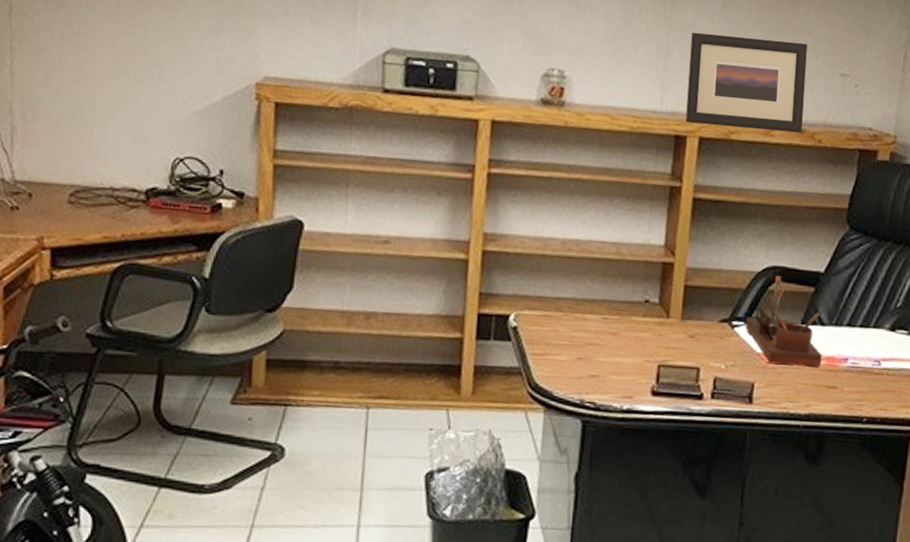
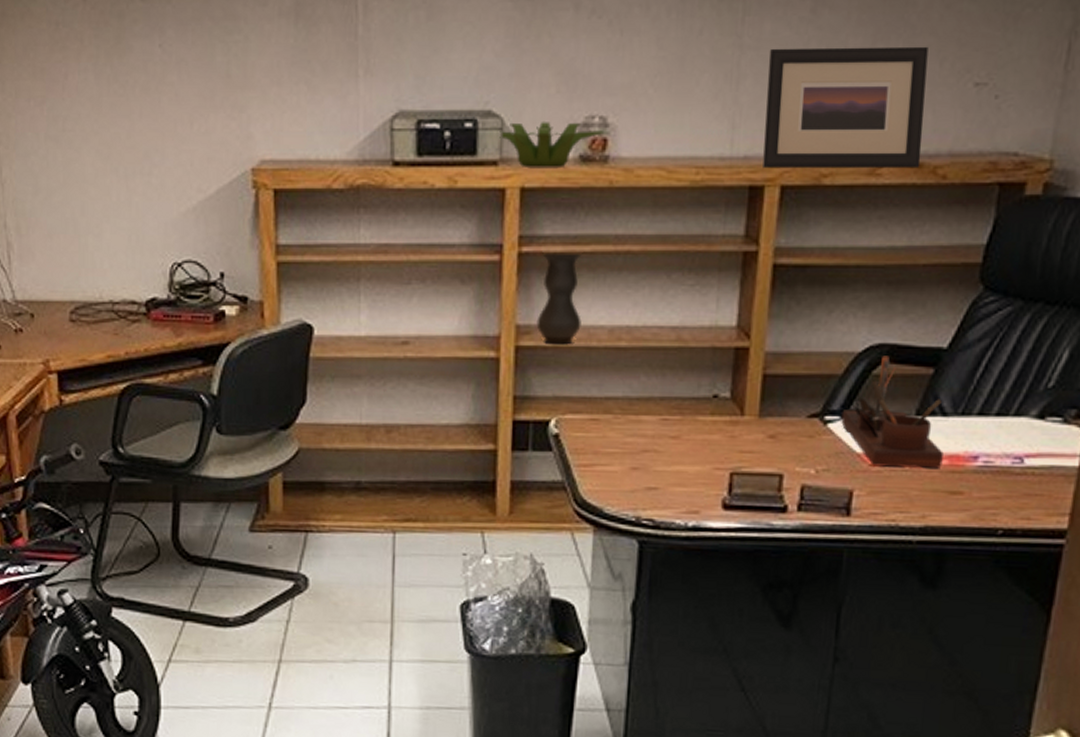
plant: none [475,67,561,108] -> present [499,122,604,169]
vase: none [501,175,541,252] -> present [536,252,582,345]

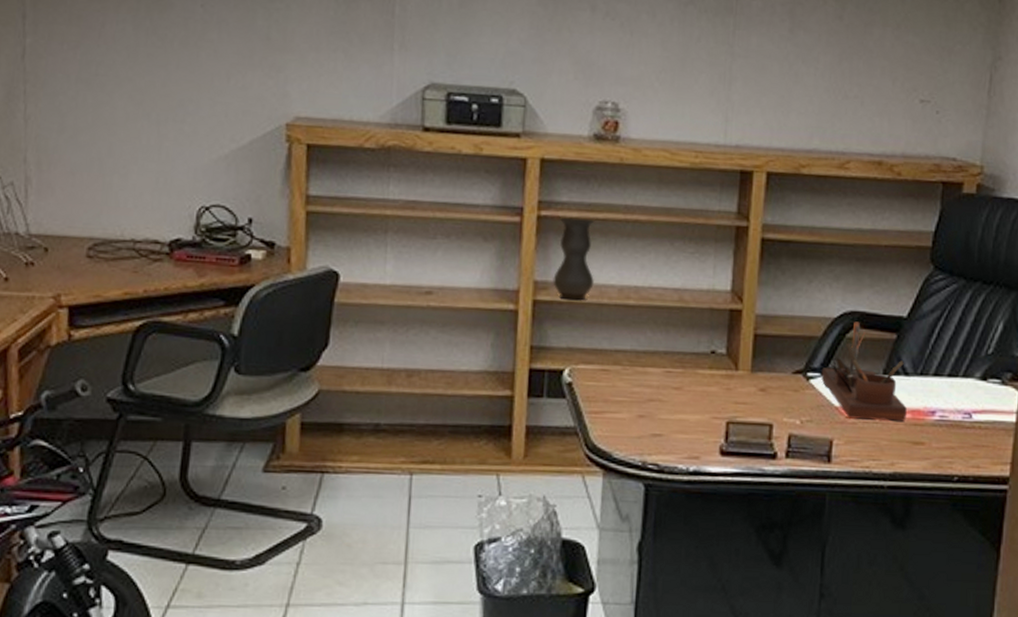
plant: present [499,122,604,169] -> none [522,101,615,144]
picture frame: present [763,46,928,169] -> none [751,58,883,166]

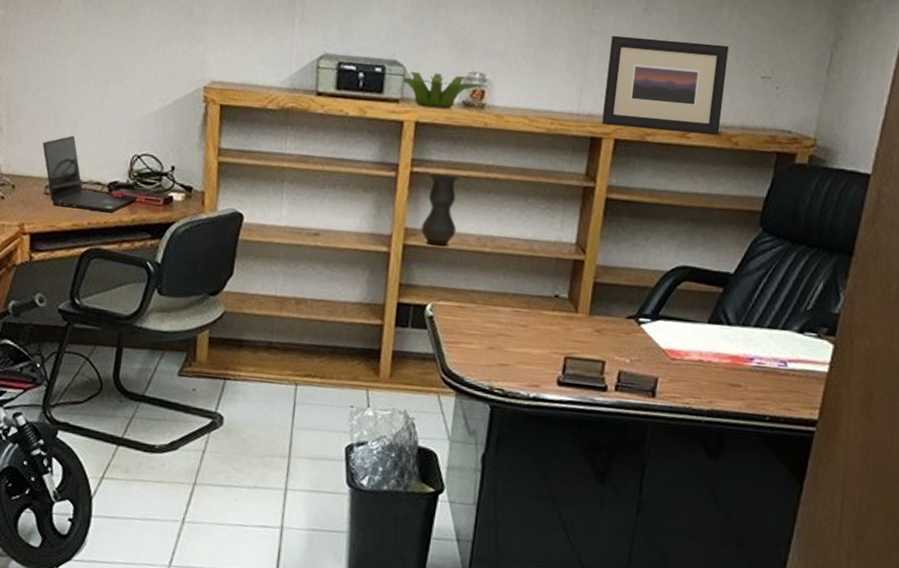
laptop: none [83,185,206,277] -> present [42,135,137,213]
plant: none [522,101,615,144] -> present [401,71,482,110]
picture frame: none [751,58,883,166] -> present [602,35,729,136]
desk organizer: present [821,321,907,421] -> none [651,275,728,366]

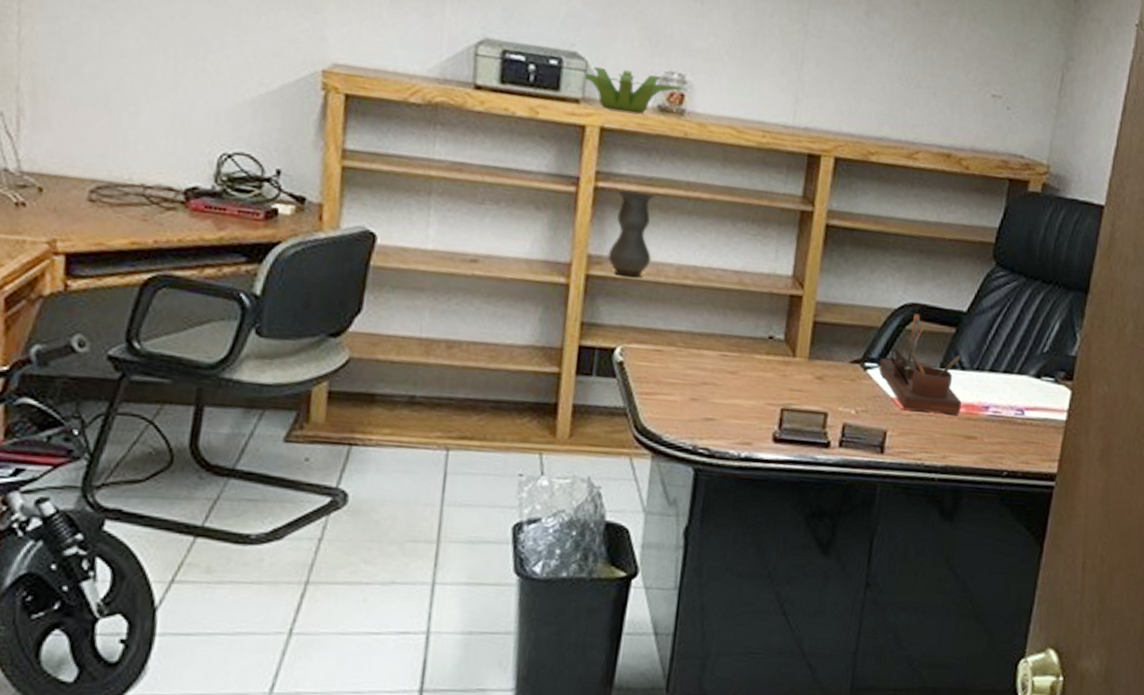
laptop: present [42,135,137,213] -> none [85,124,226,229]
picture frame: present [602,35,729,136] -> none [820,39,957,158]
desk organizer: none [651,275,728,366] -> present [878,313,962,415]

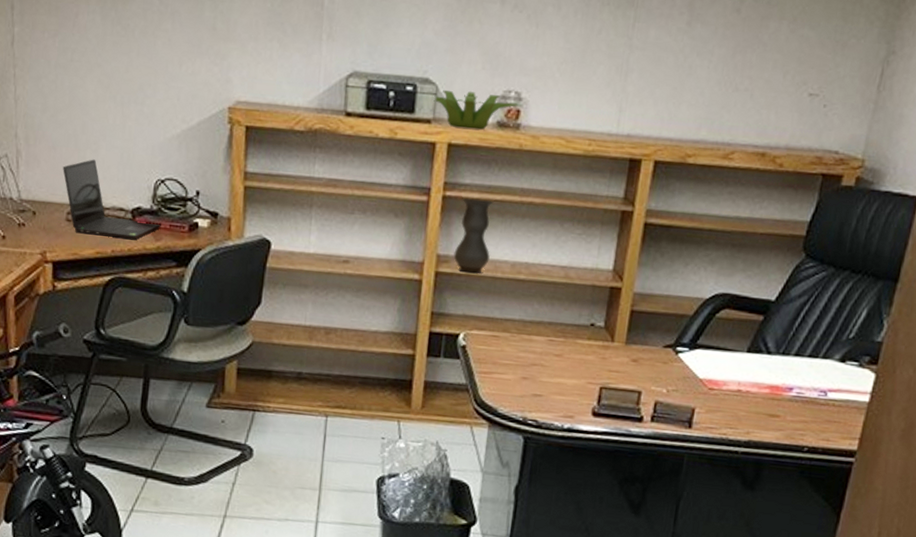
laptop: none [85,124,226,229] -> present [63,159,161,240]
desk organizer: present [878,313,962,415] -> none [689,303,768,396]

